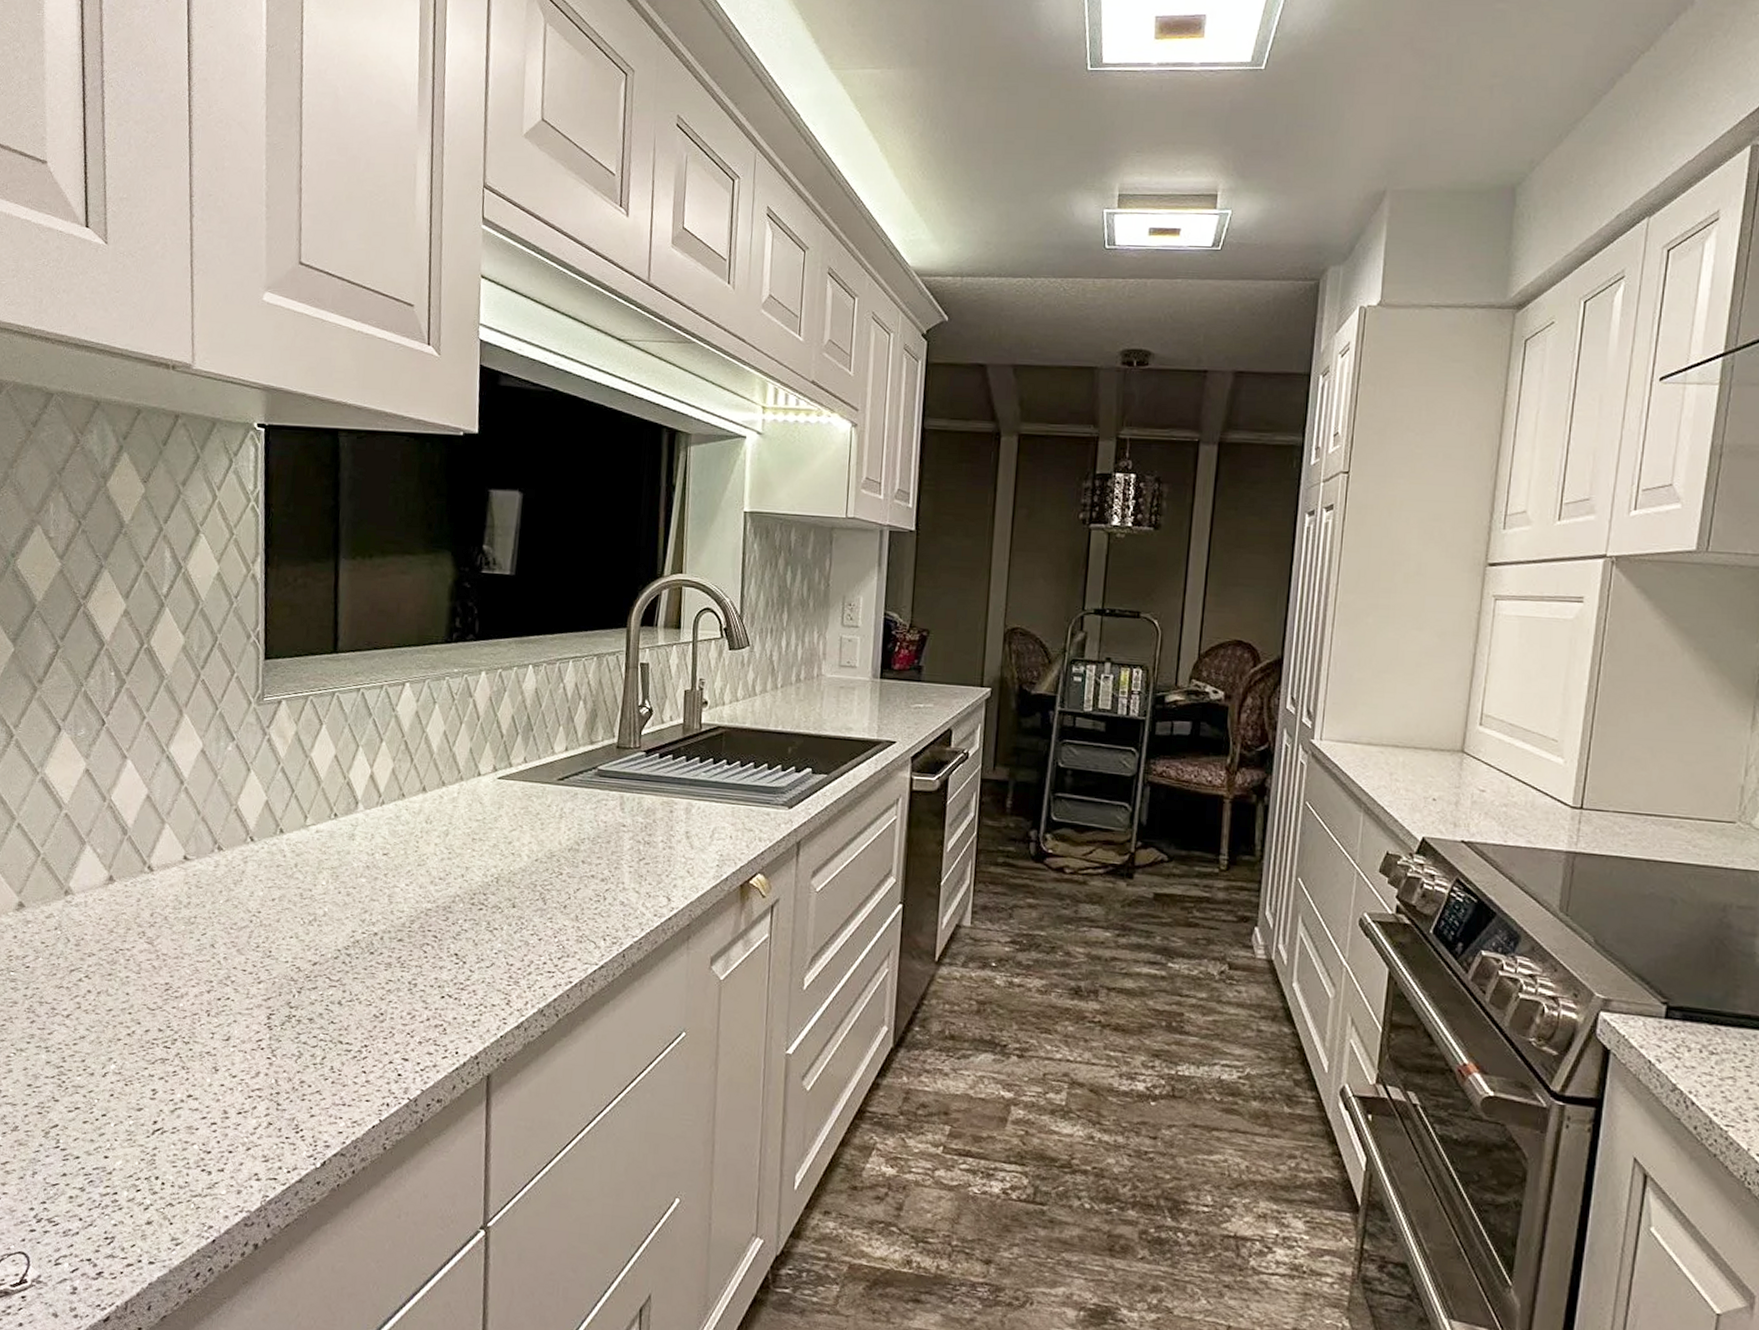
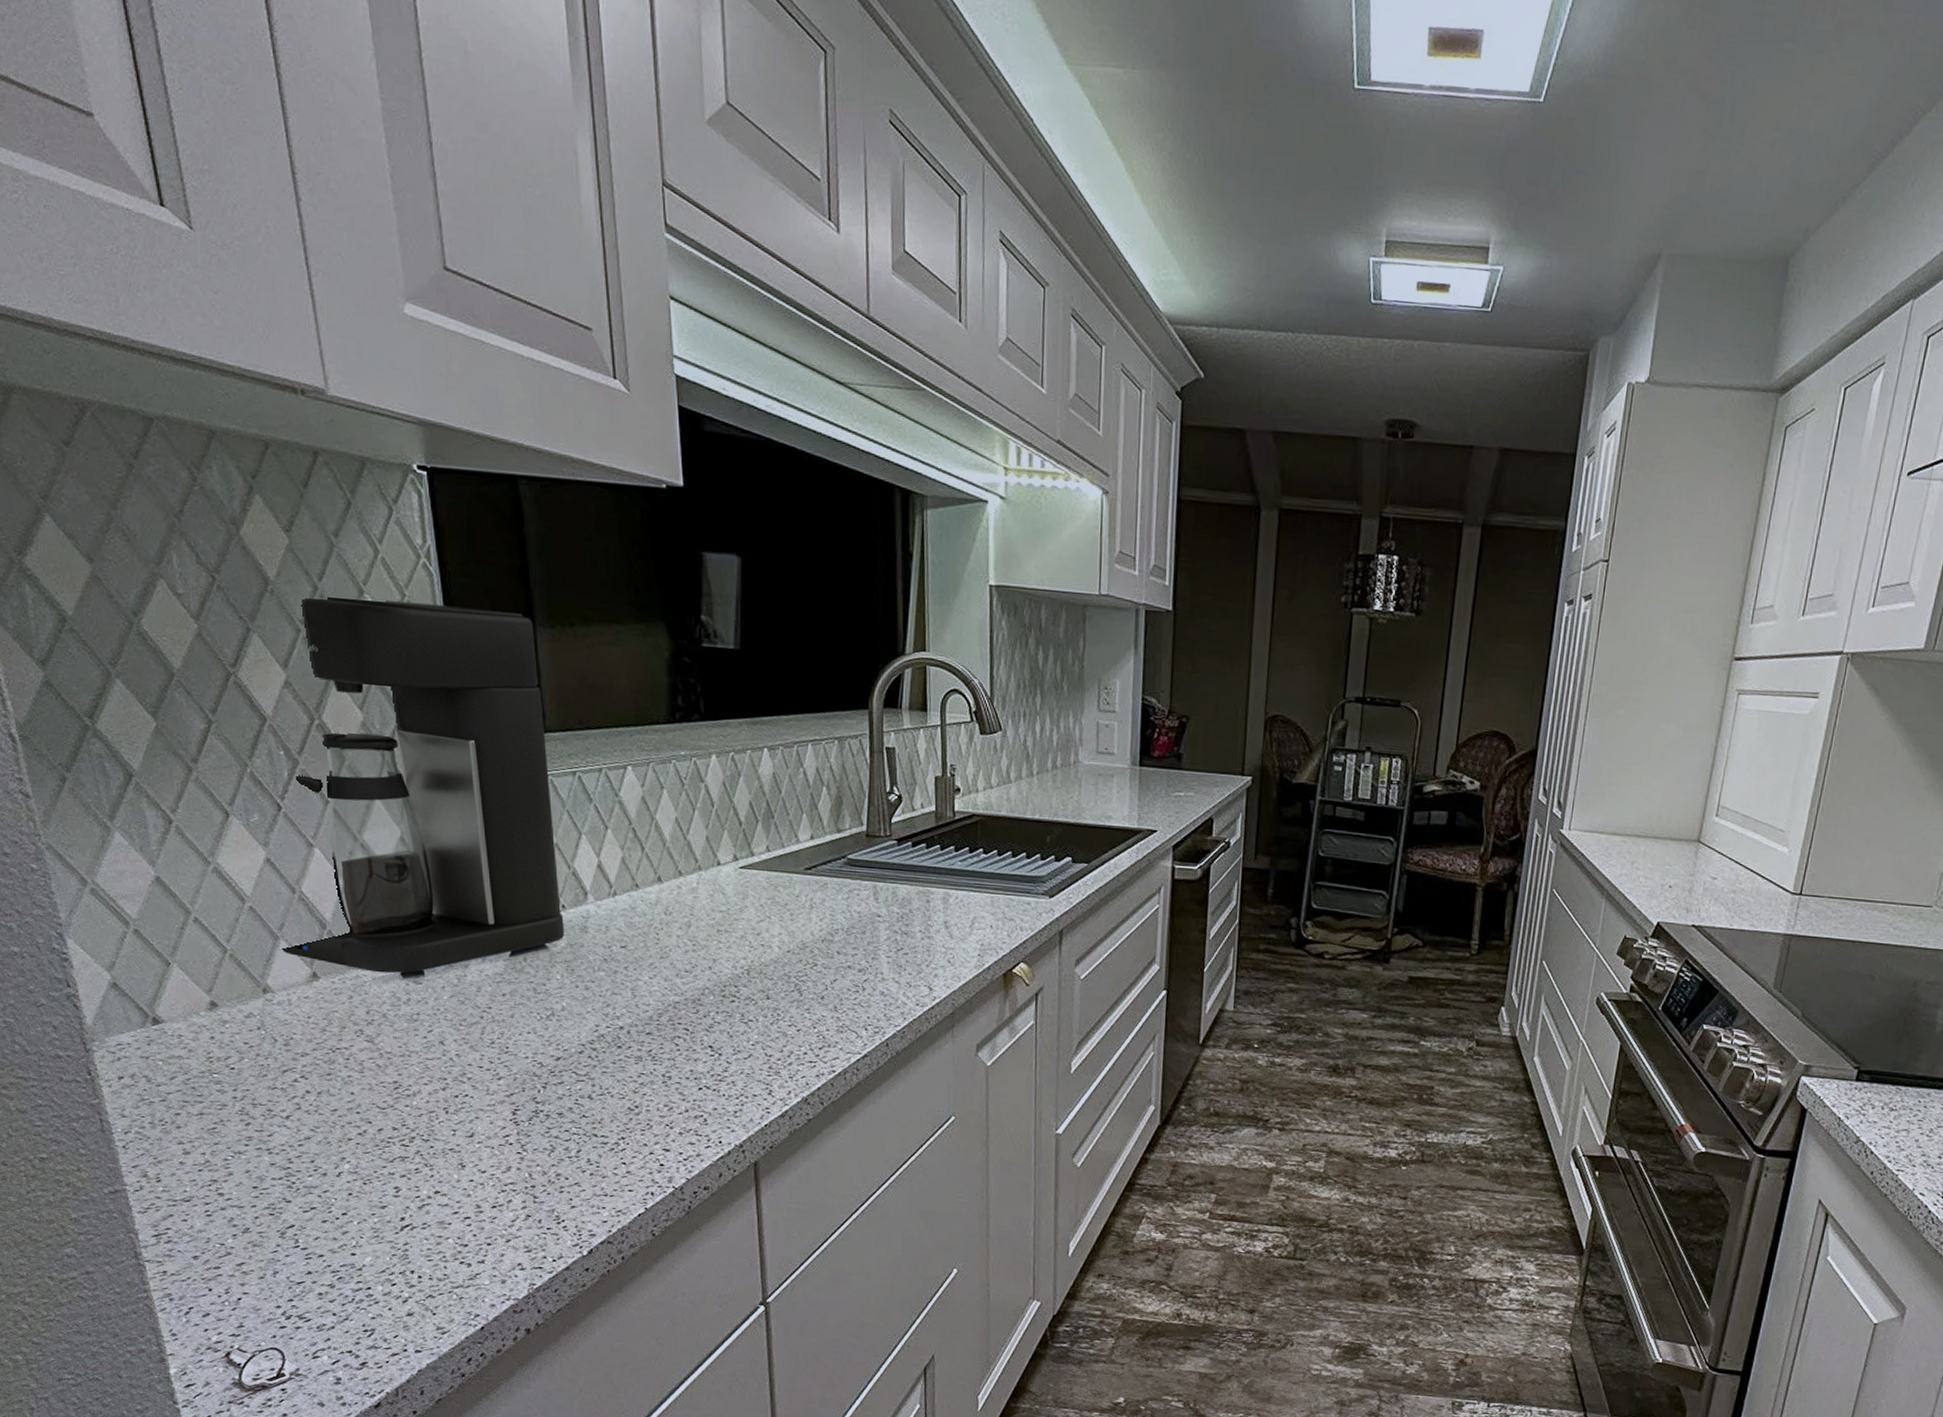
coffee maker: none [86,535,338,878] -> present [281,594,565,974]

